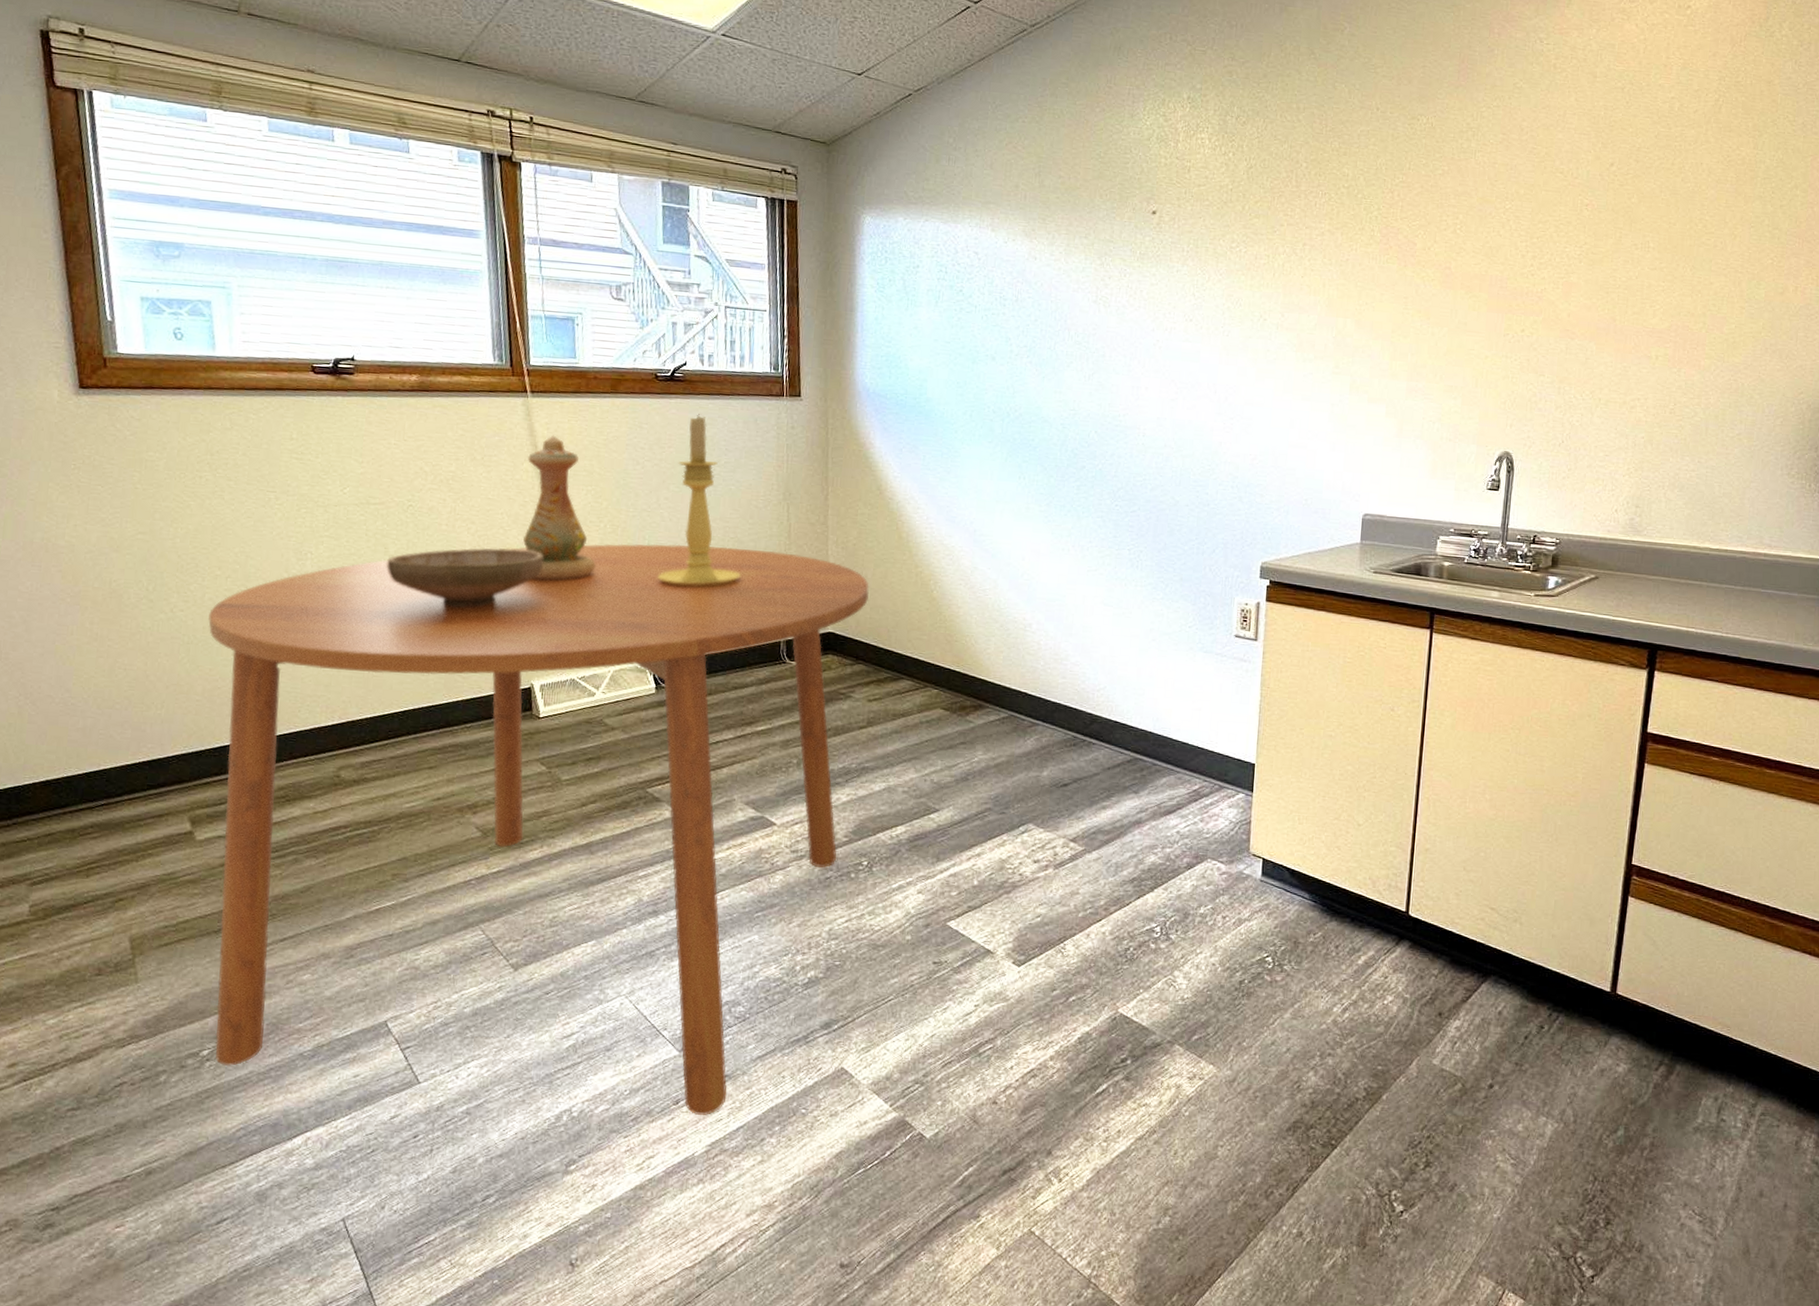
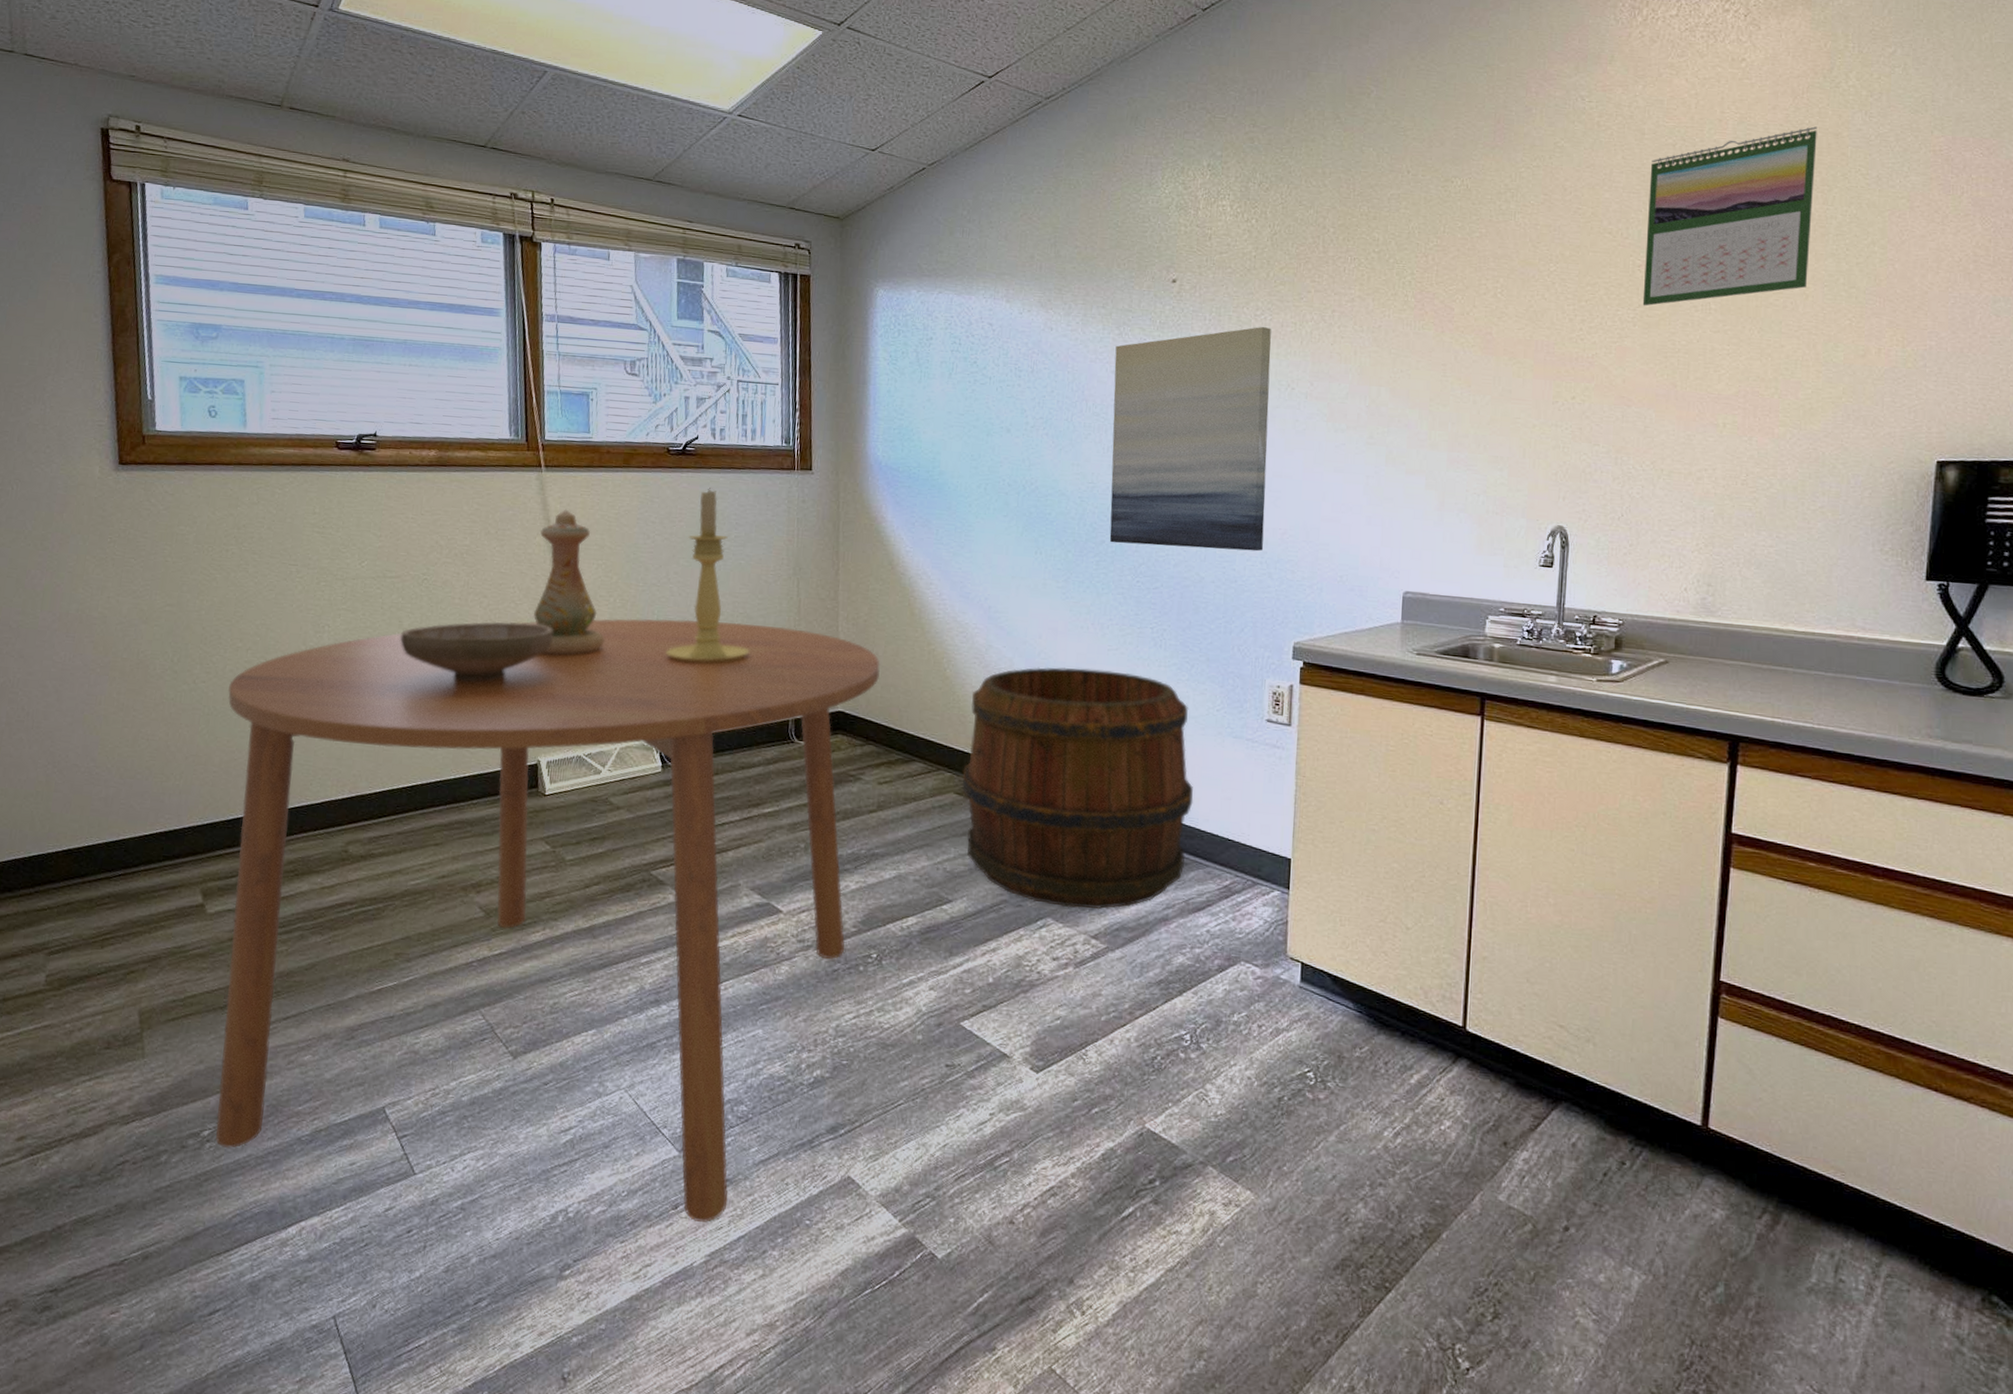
barrel: none [948,588,1166,815] -> present [962,667,1194,910]
wall art: none [1090,258,1246,476] -> present [1109,326,1271,552]
calendar: none [1588,74,1752,244] -> present [1642,126,1817,306]

